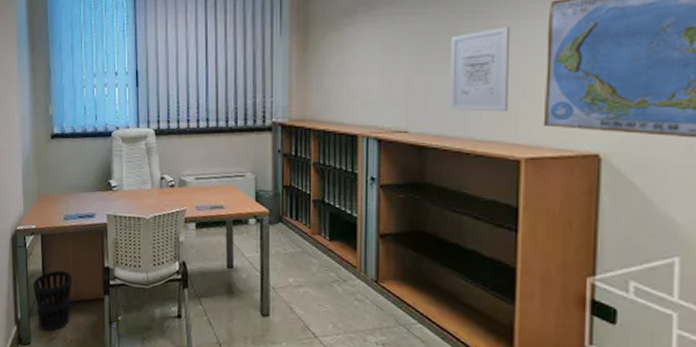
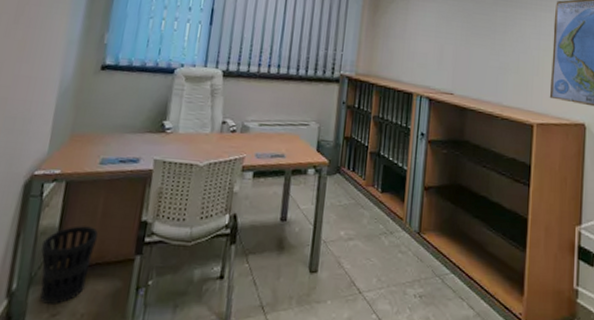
wall art: present [450,26,509,113] -> none [486,15,530,84]

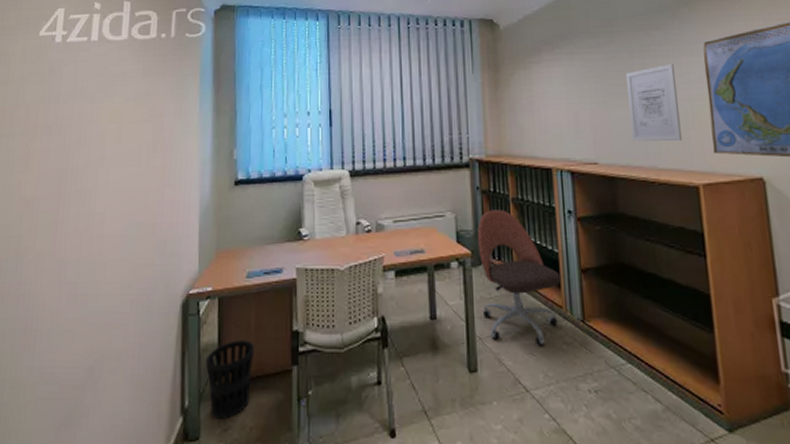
office chair: none [331,124,407,253] -> present [477,210,562,346]
wall art: none [486,15,530,84] -> present [626,63,682,142]

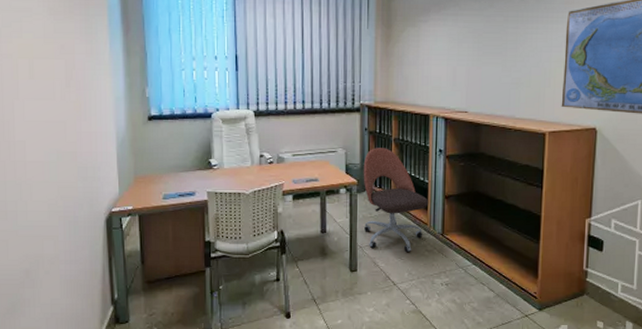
wastebasket: present [206,340,255,421] -> none [131,248,173,309]
wall art: present [626,63,682,142] -> none [498,28,541,96]

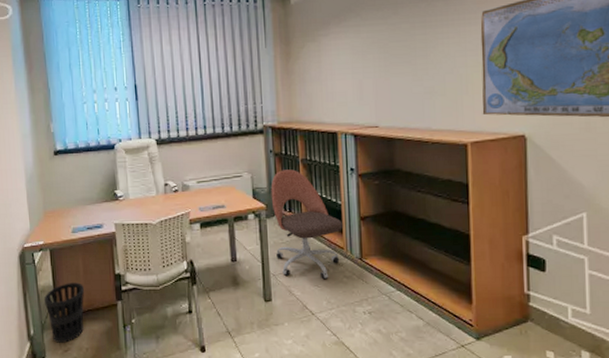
wastebasket: none [131,248,173,309] -> present [44,282,85,344]

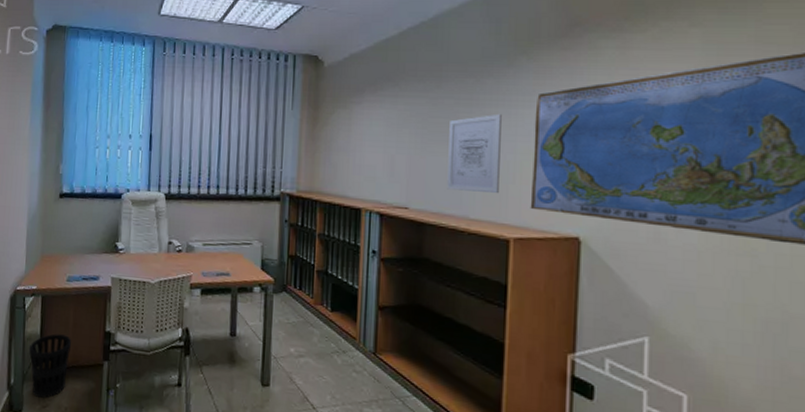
office chair: present [270,169,344,280] -> none [280,243,359,371]
wall art: none [408,32,455,106] -> present [447,113,502,194]

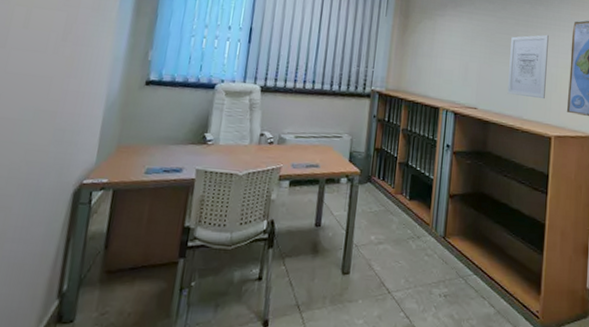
wastebasket: present [29,333,72,399] -> none [89,231,144,305]

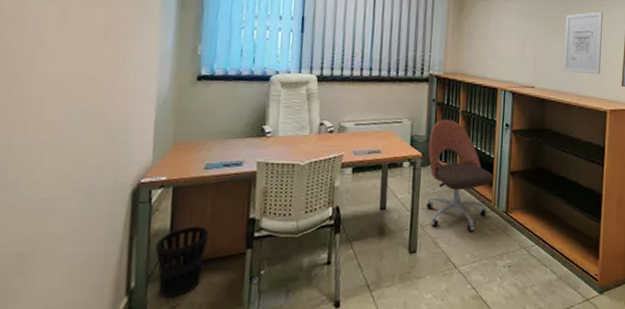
wastebasket: none [89,231,144,305] -> present [156,226,210,299]
office chair: none [362,137,433,256] -> present [427,120,494,232]

